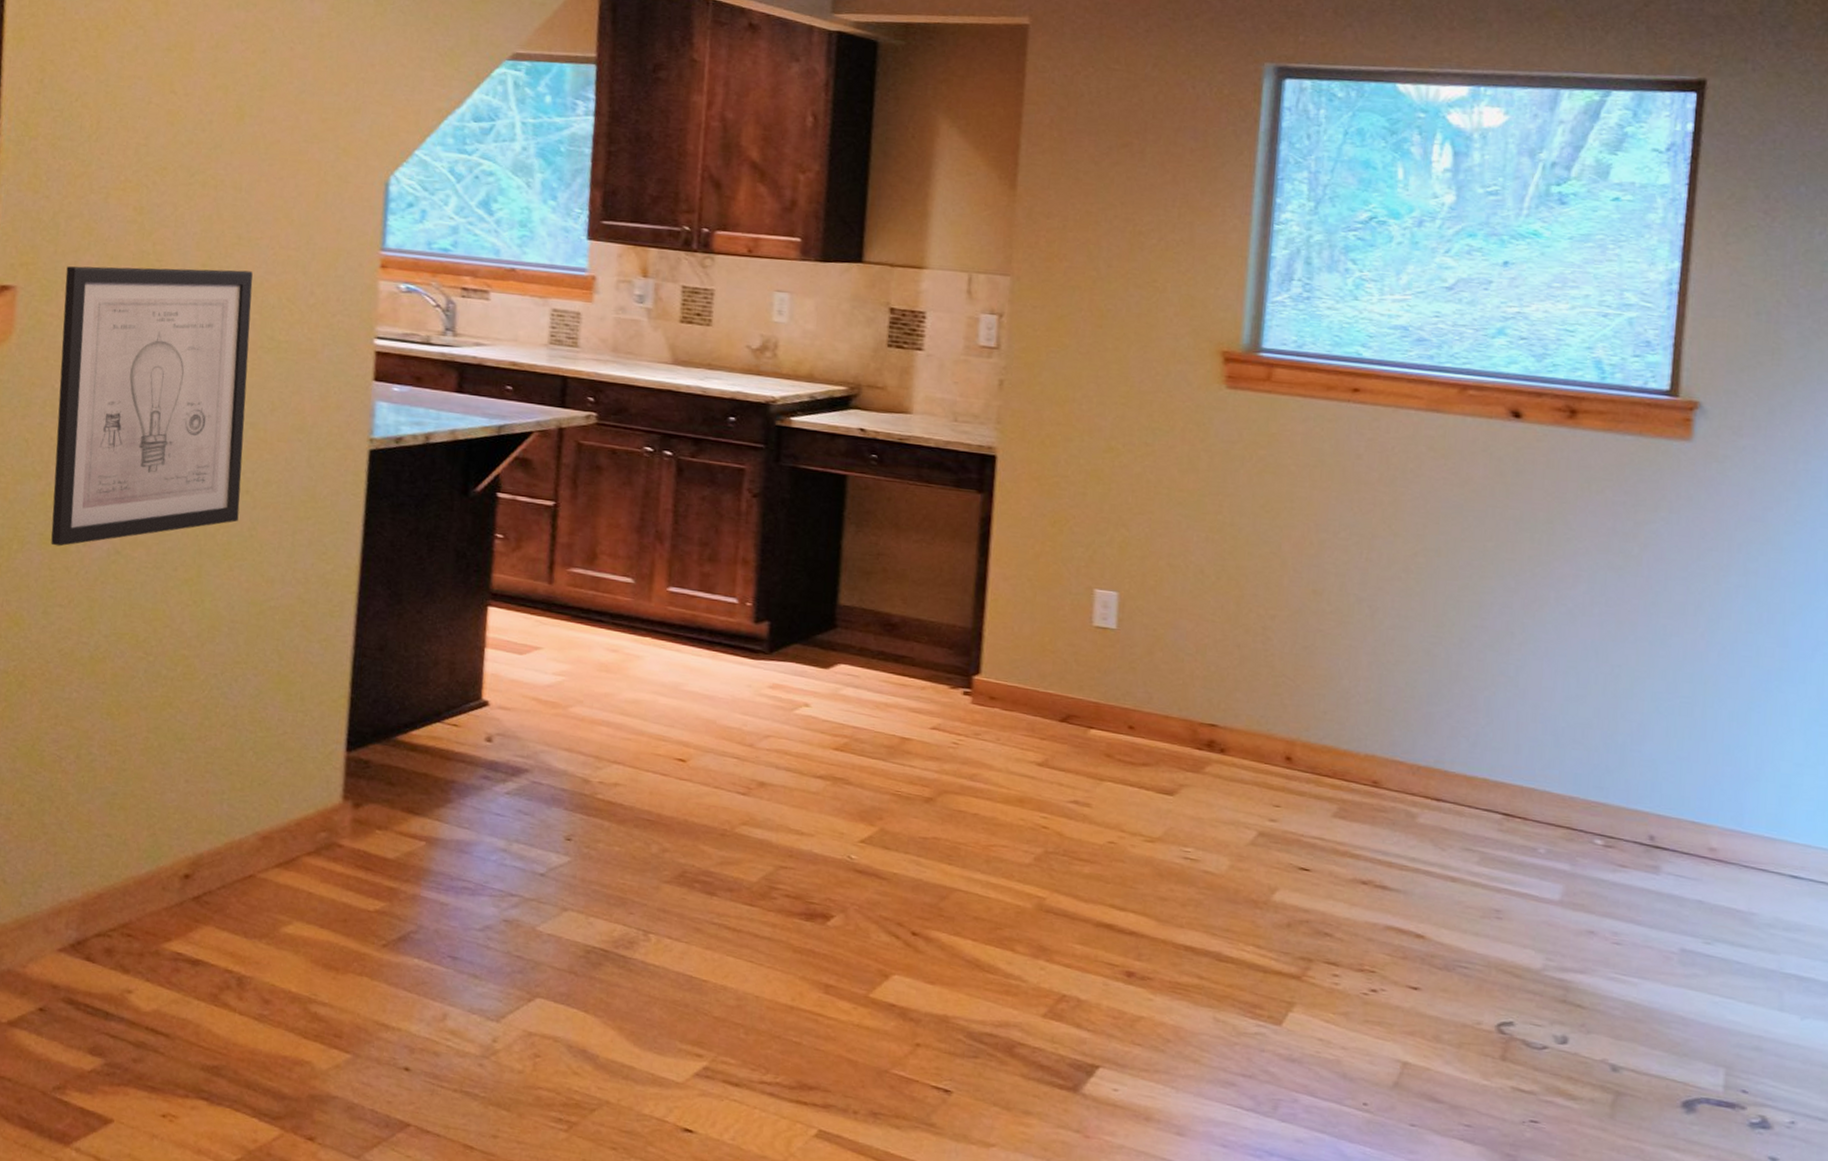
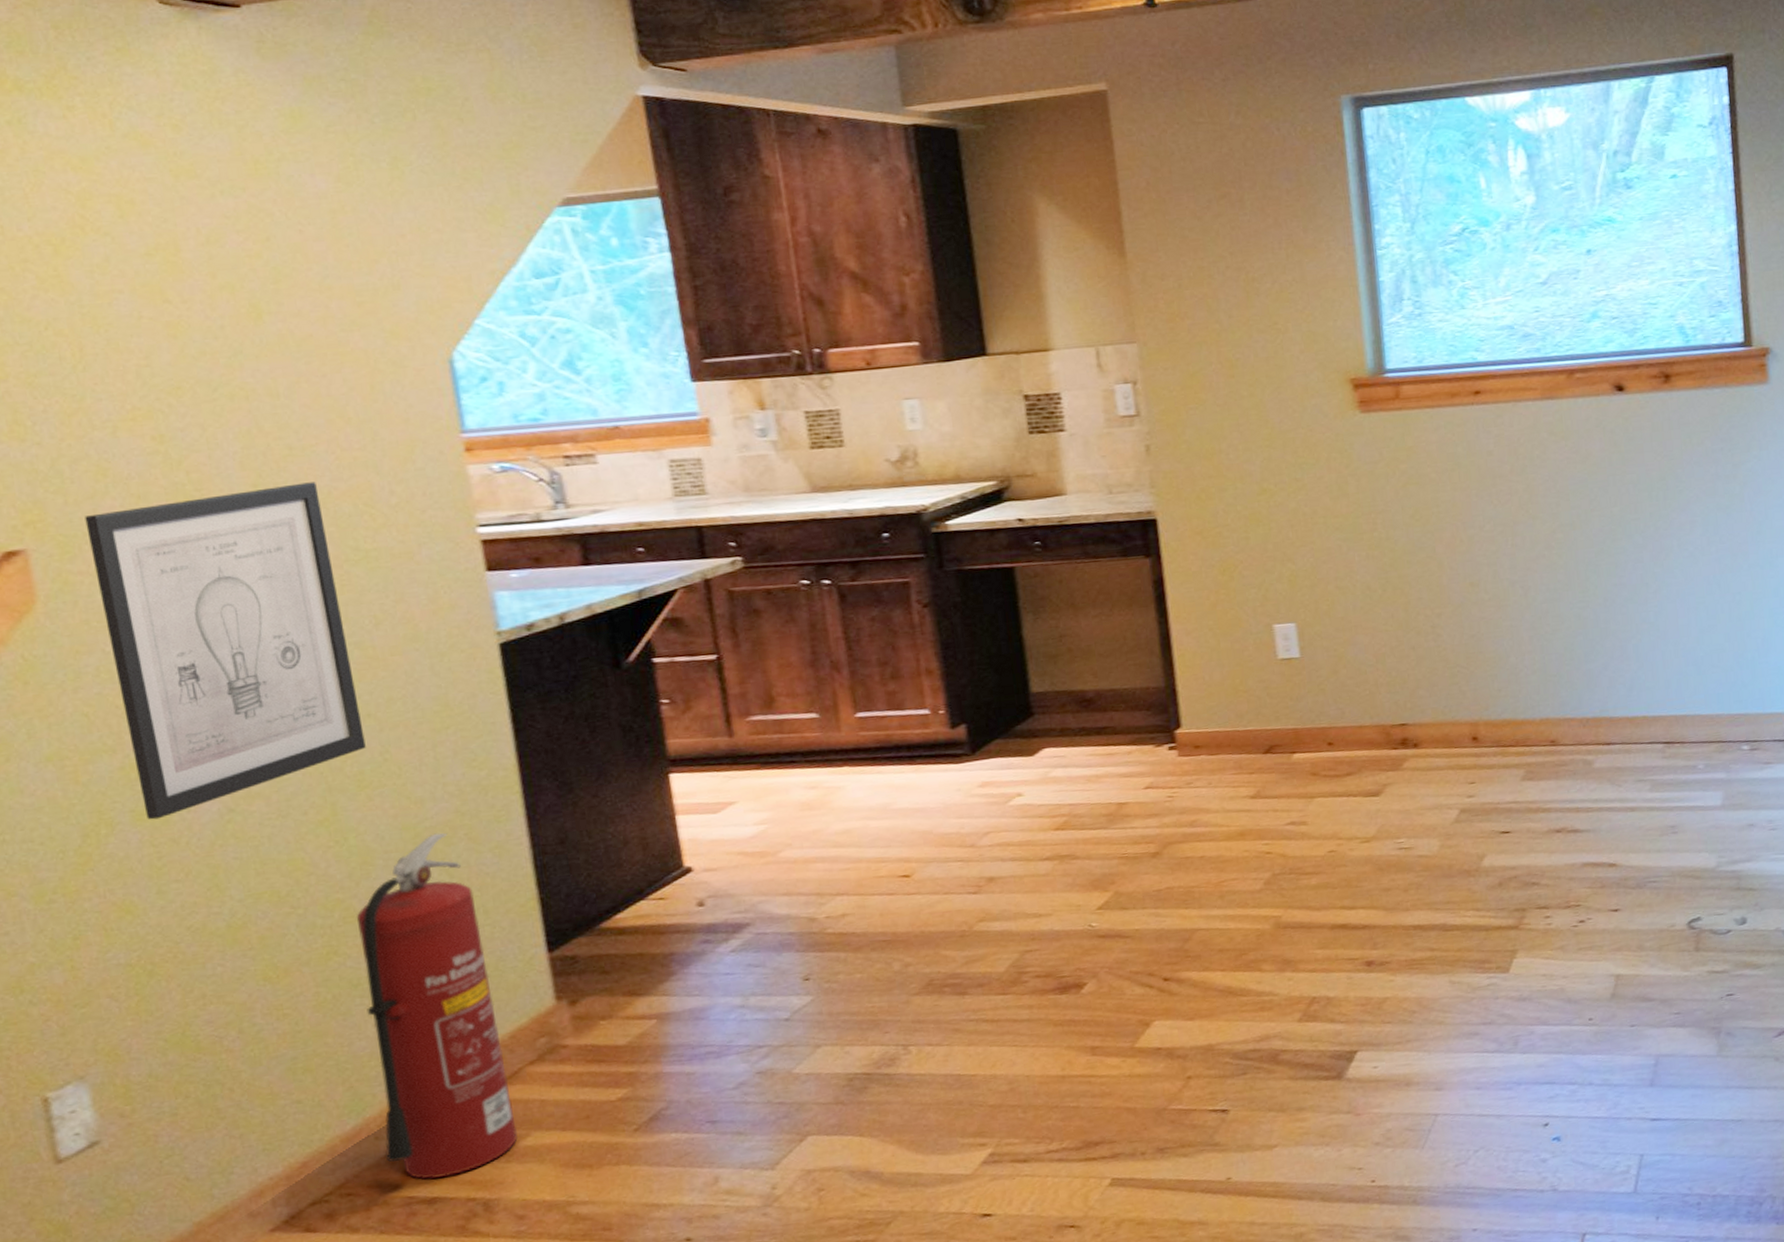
fire extinguisher: none [166,614,296,944] -> present [356,832,518,1180]

